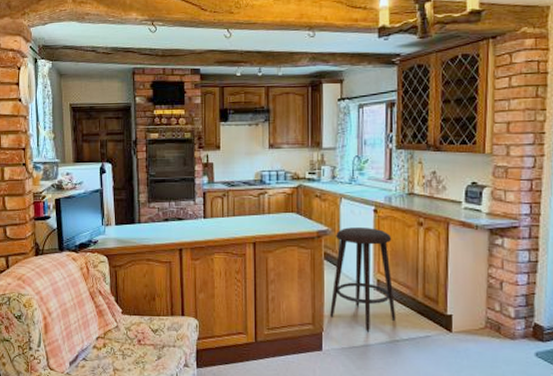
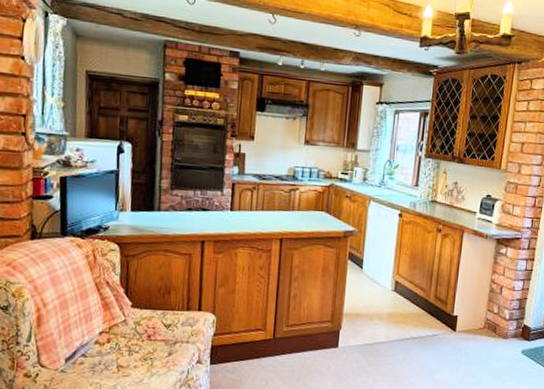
stool: present [330,227,396,332] -> none [349,229,413,330]

